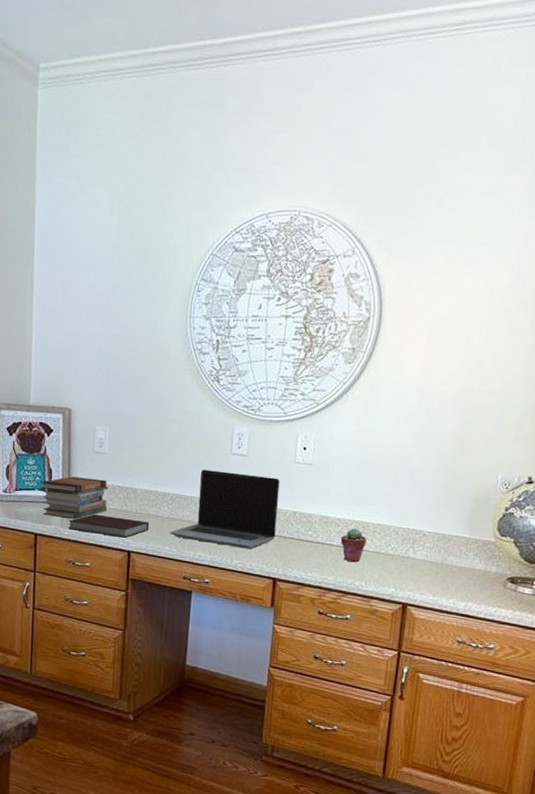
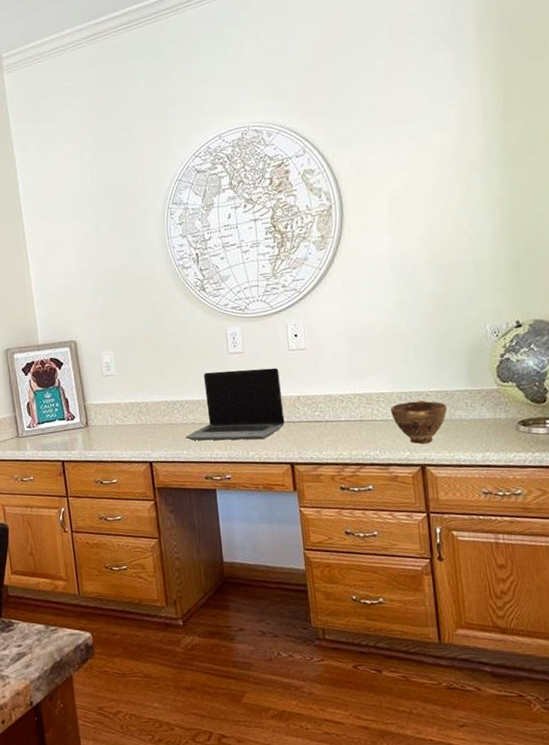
book stack: present [39,476,108,520] -> none [59,399,123,442]
notebook: present [68,514,150,538] -> none [90,431,166,452]
potted succulent: present [340,528,367,563] -> none [347,401,373,434]
bowl: none [384,538,441,583] -> present [391,400,447,444]

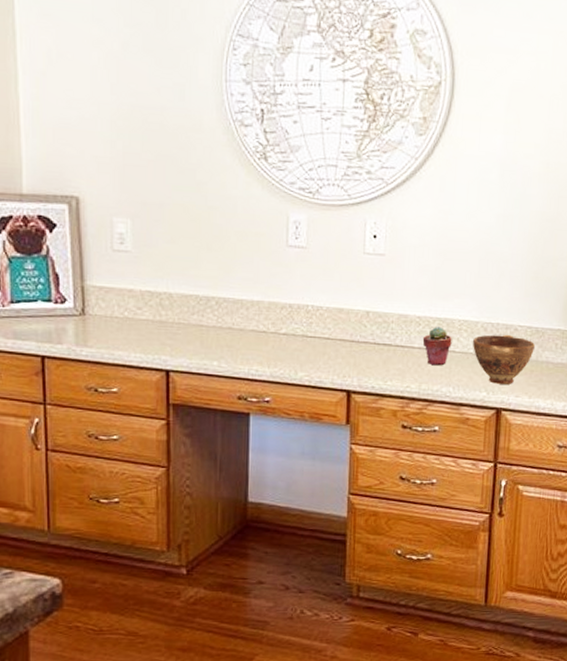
laptop computer: present [185,368,285,441] -> none [218,266,348,359]
potted succulent: none [347,401,373,434] -> present [422,327,452,366]

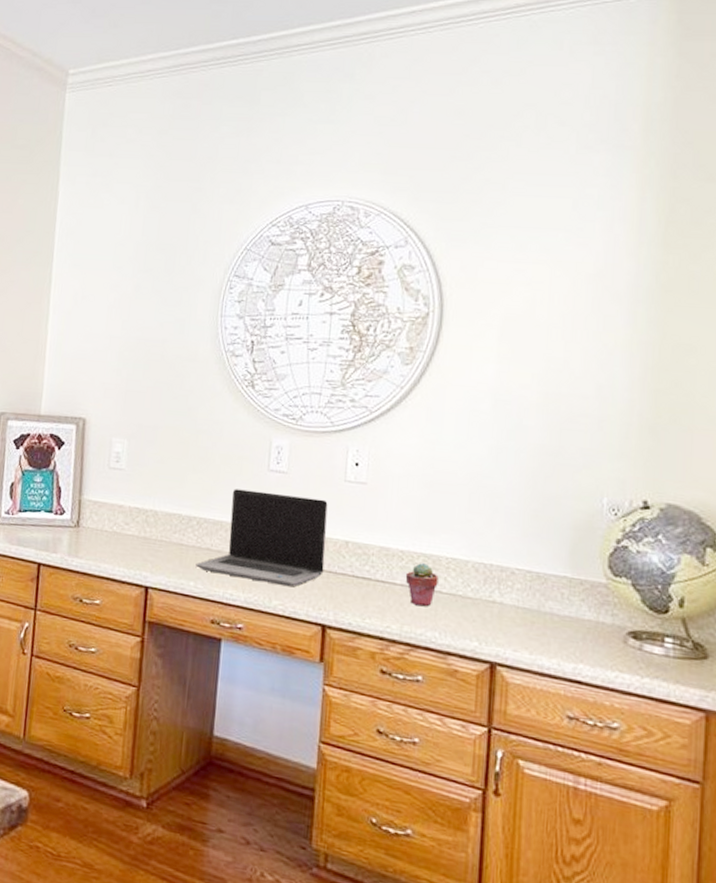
laptop computer: none [218,266,348,359] -> present [195,488,328,588]
bowl: present [473,334,535,384] -> none [462,576,536,636]

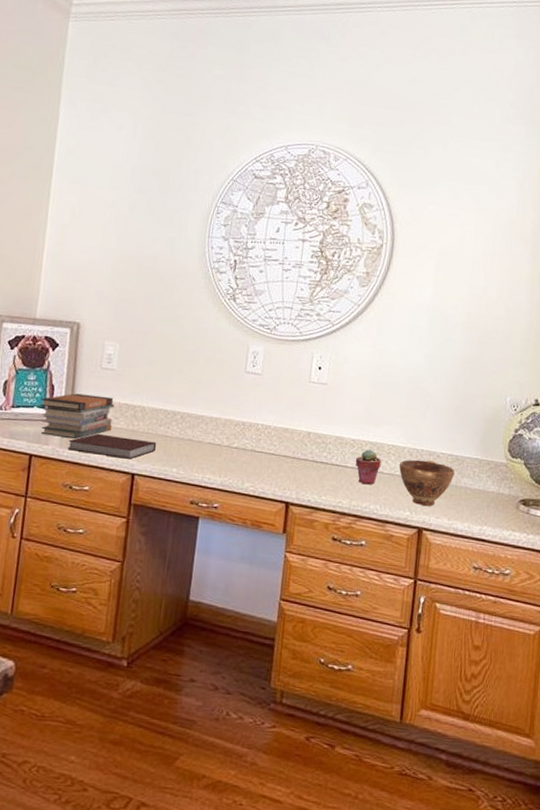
book stack: none [46,496,125,547] -> present [39,393,115,440]
notebook: none [76,540,172,570] -> present [67,433,157,459]
laptop computer: present [195,488,328,588] -> none [178,387,295,472]
bowl: none [462,576,536,636] -> present [399,459,455,506]

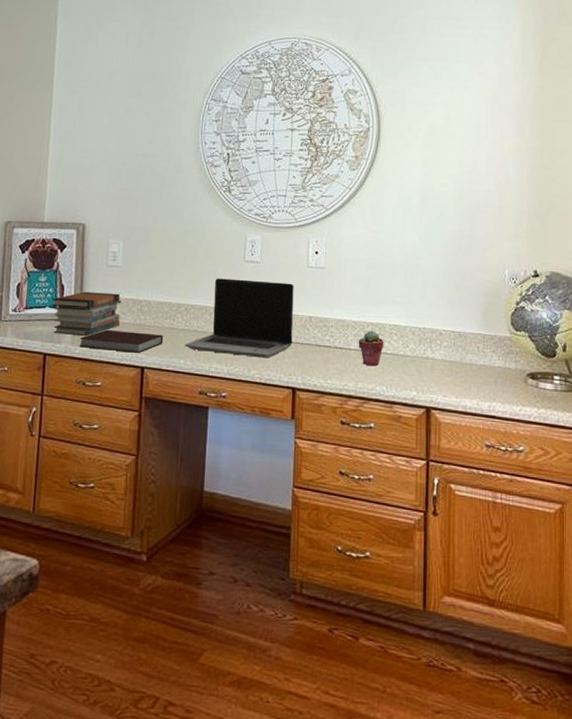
laptop computer: none [178,387,295,472] -> present [185,278,294,358]
bowl: present [399,459,455,506] -> none [403,337,458,385]

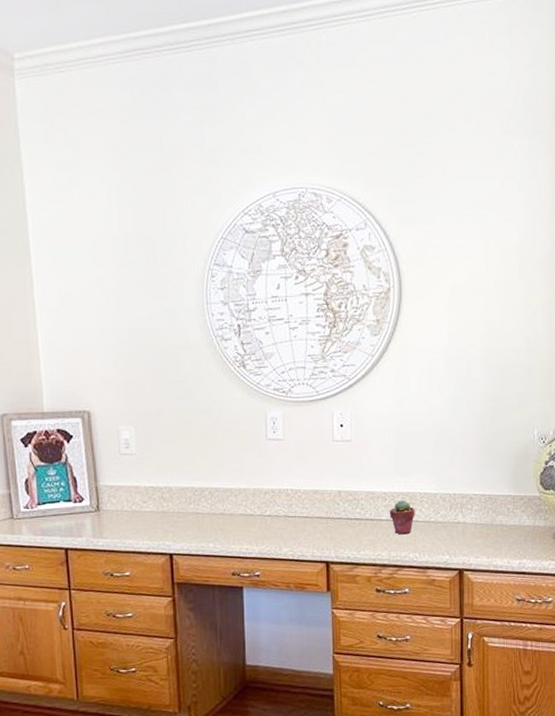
book stack: present [51,291,121,337] -> none [64,482,141,528]
notebook: present [79,329,164,353] -> none [101,519,190,541]
laptop computer: present [185,278,294,358] -> none [212,458,323,536]

